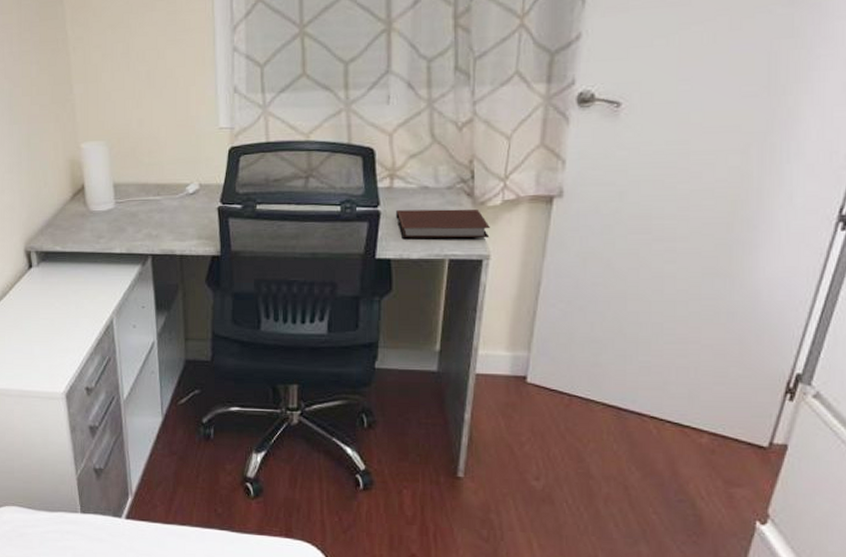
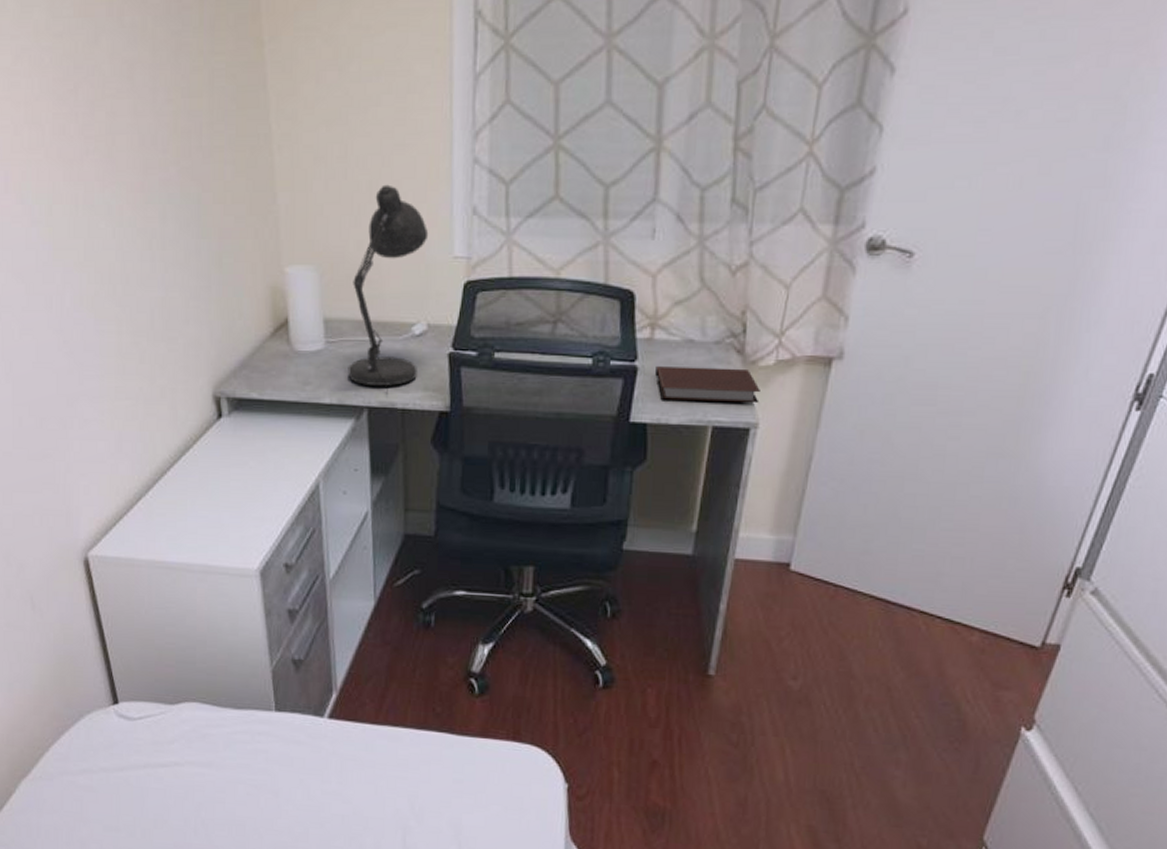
desk lamp: none [134,72,198,243] -> present [348,184,429,394]

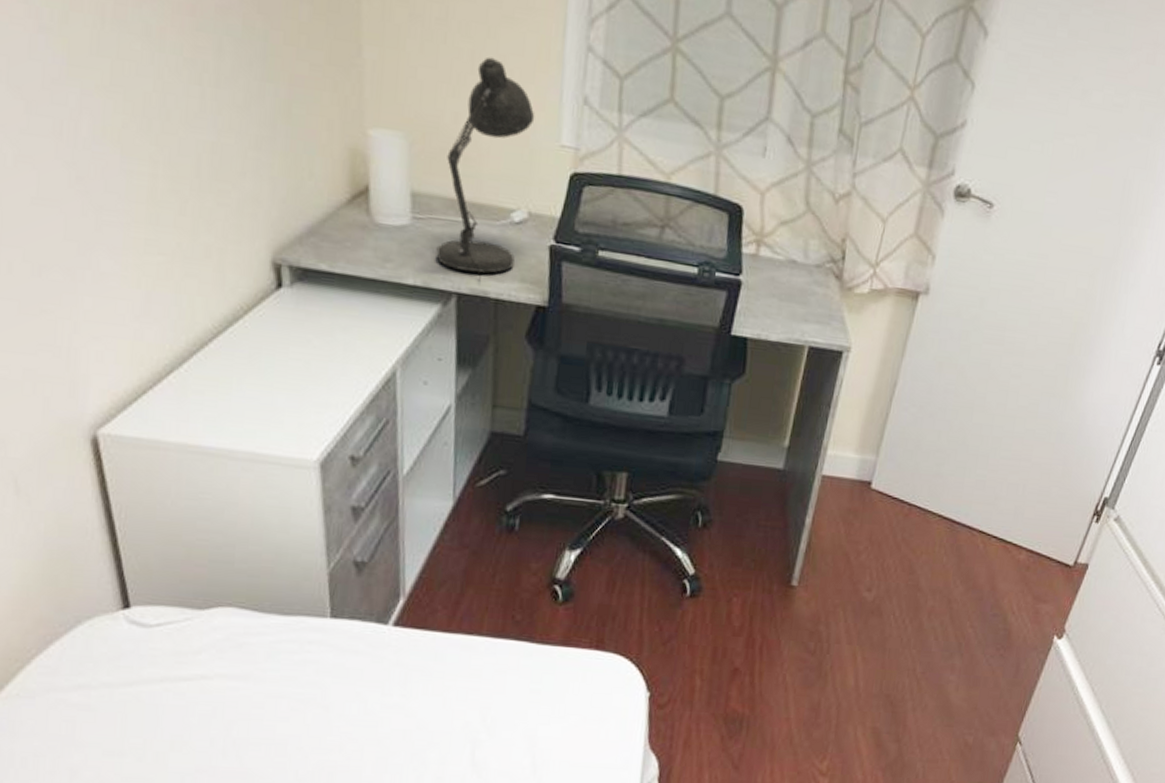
notebook: present [655,366,760,404] -> none [758,283,855,329]

